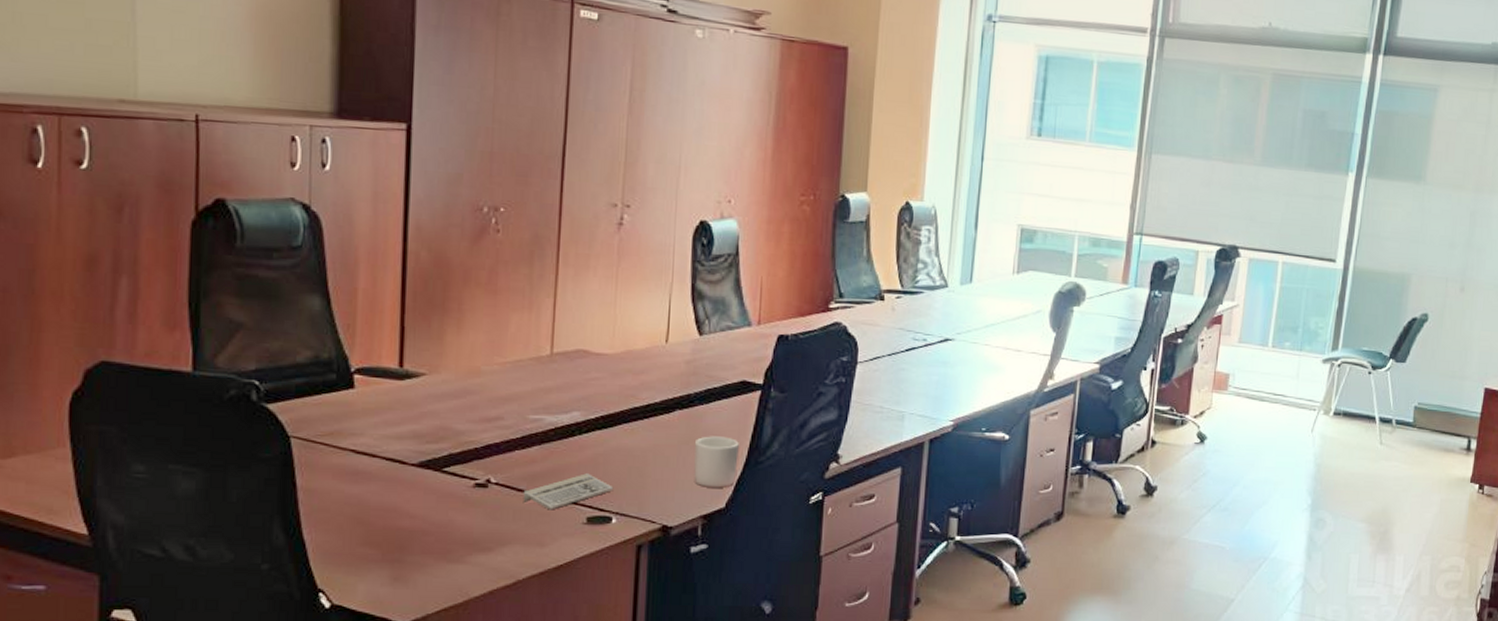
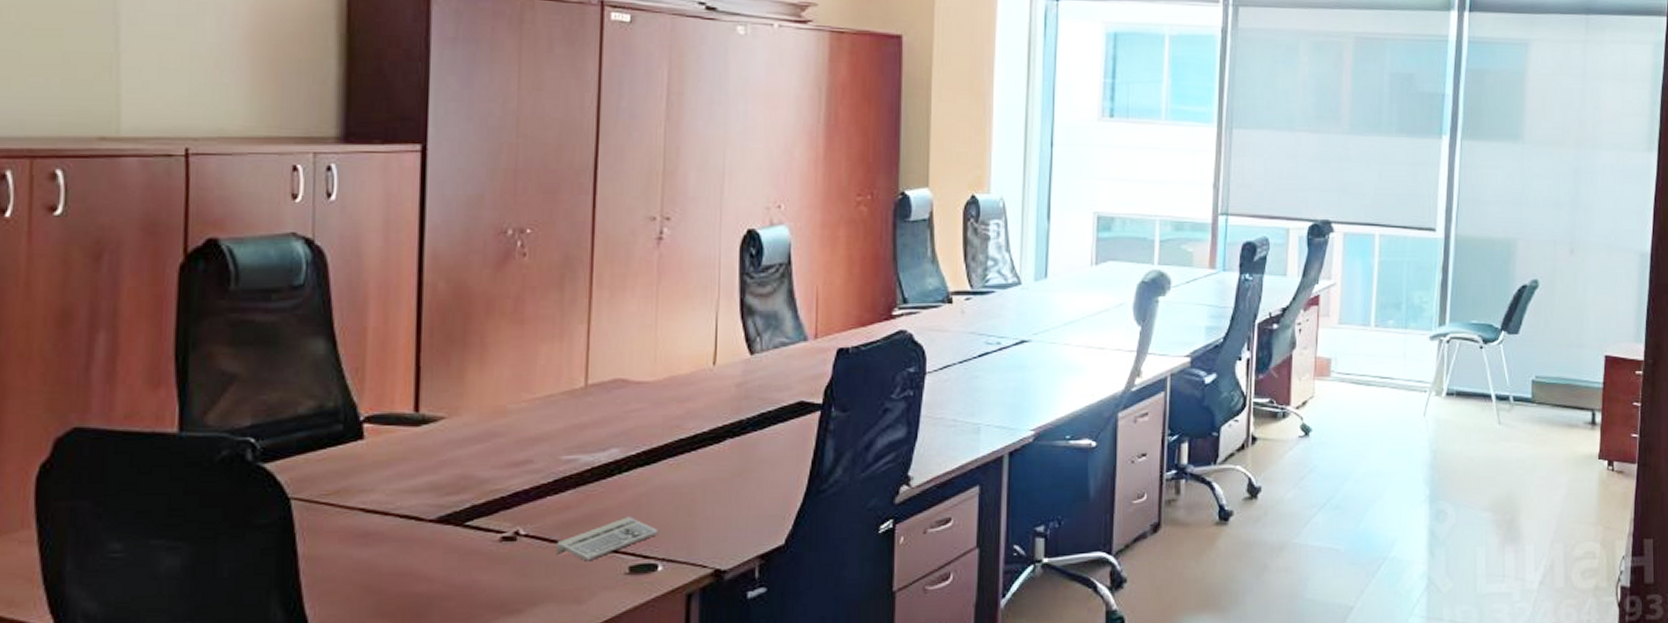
mug: present [694,436,739,488] -> none [748,465,798,523]

